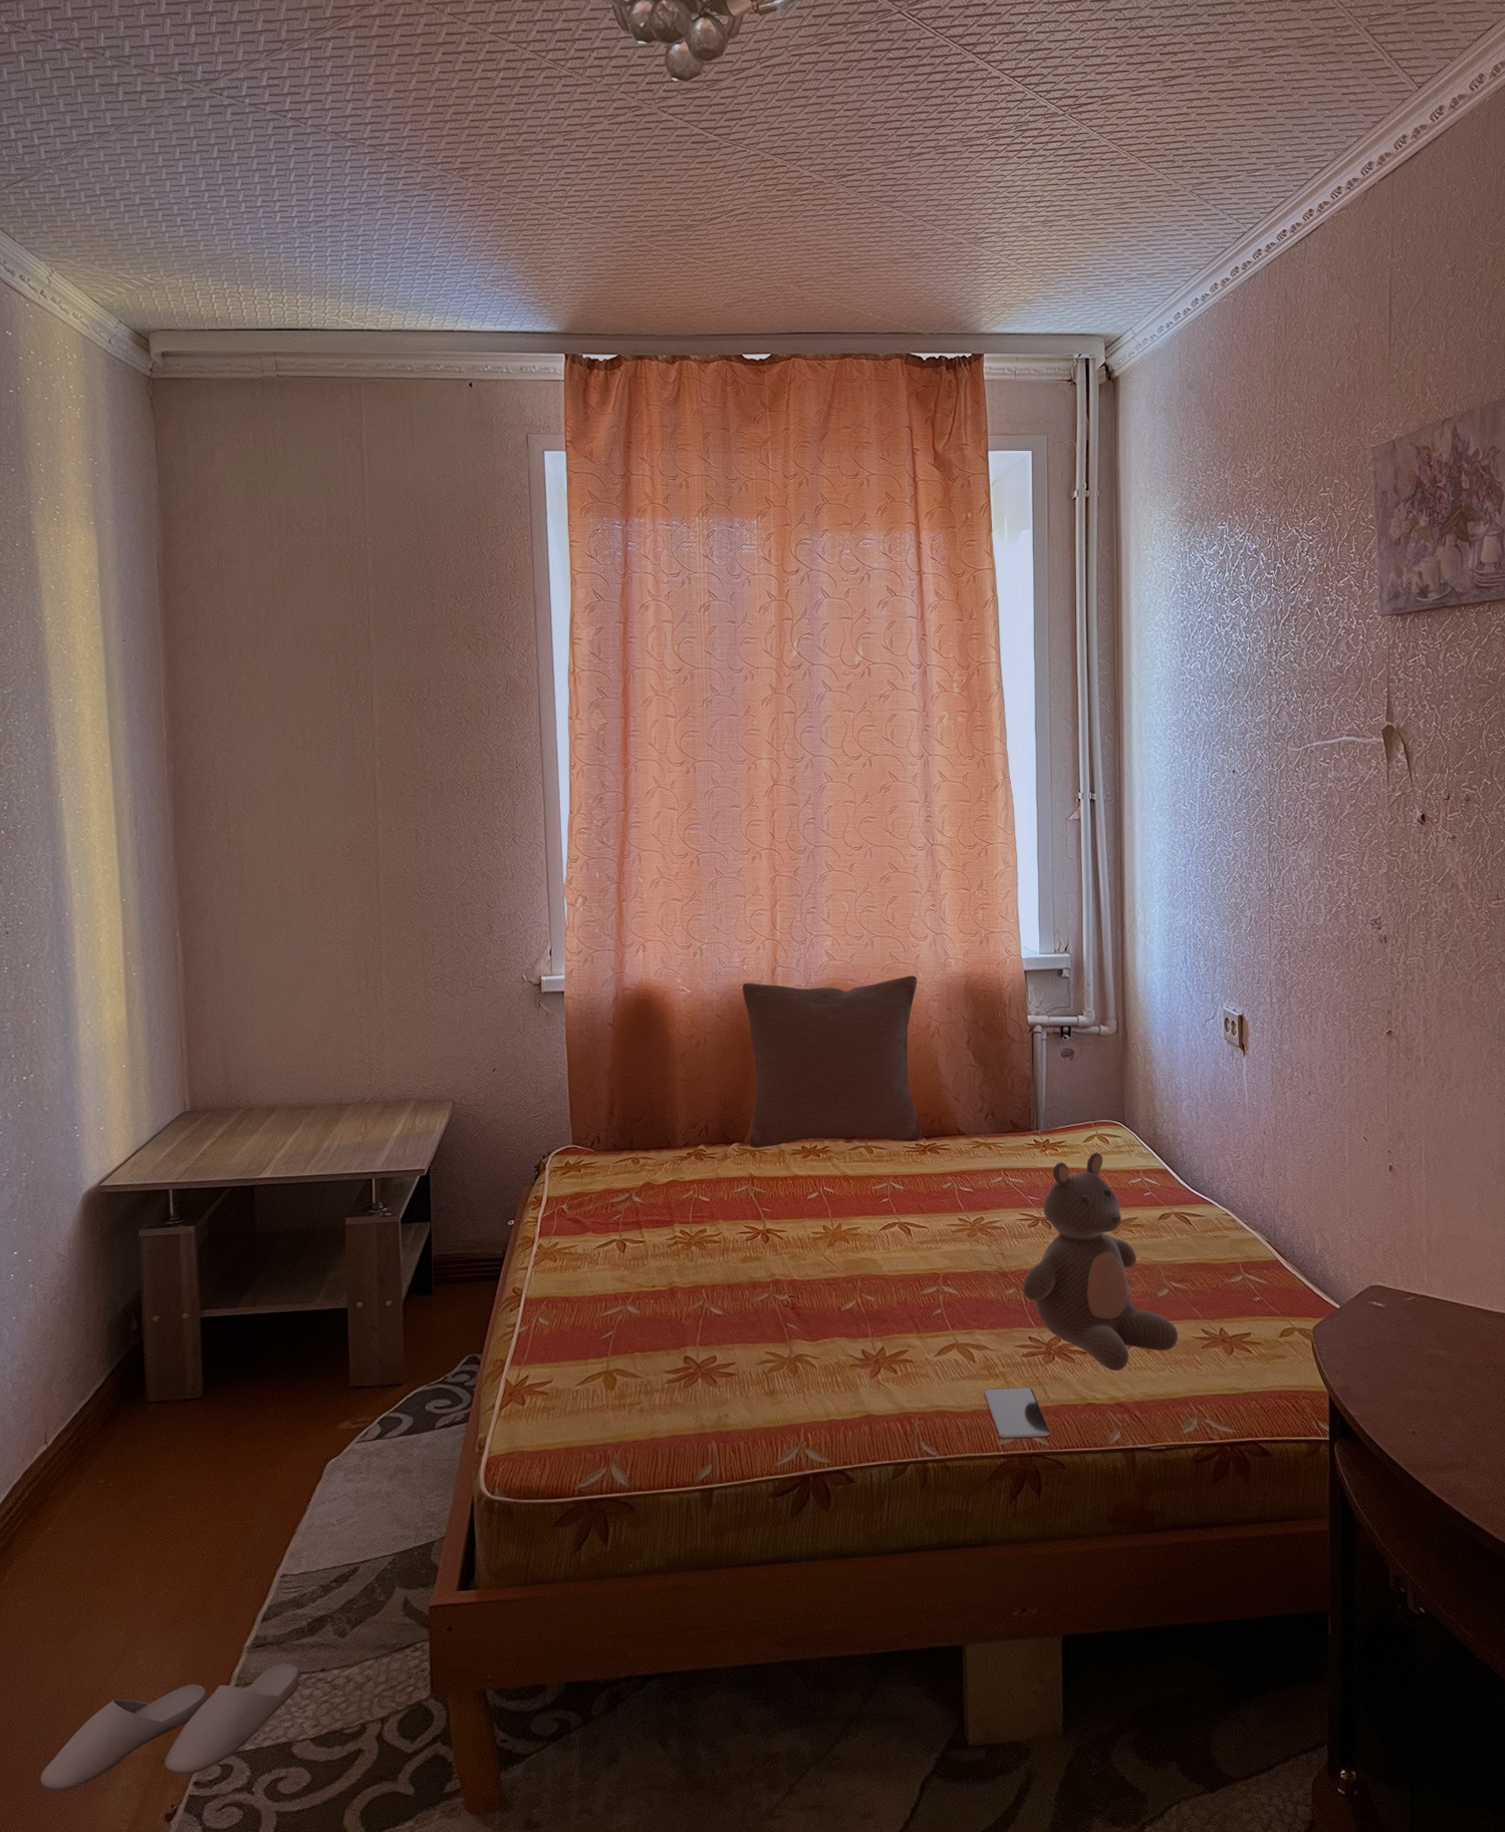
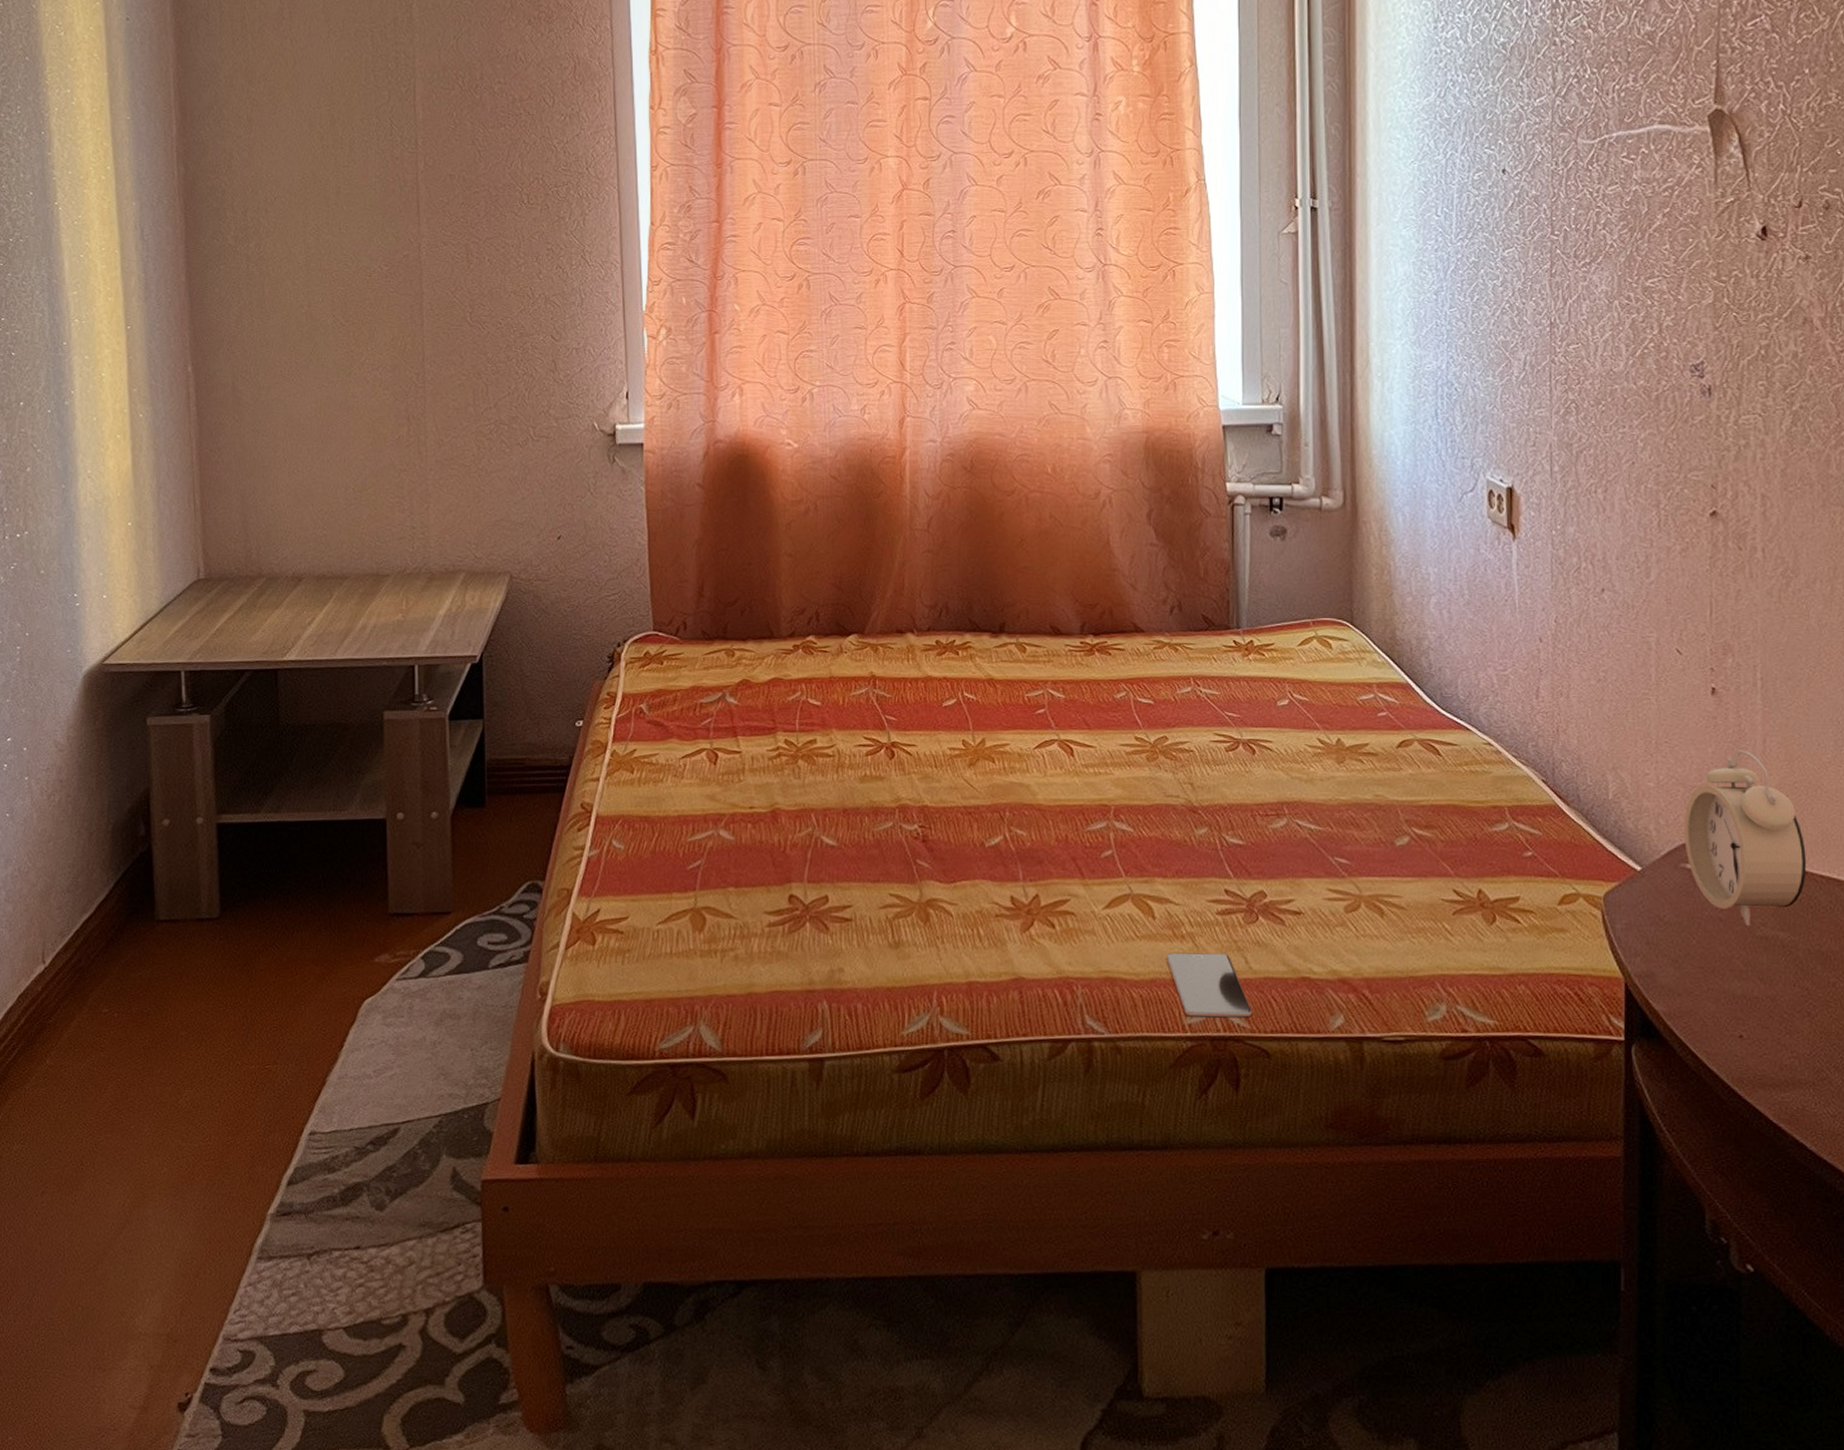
slippers: present [40,1663,299,1792] -> none [39,1236,330,1368]
pillow: present [742,975,921,1149] -> none [862,430,1088,642]
teddy bear: present [1023,1152,1179,1371] -> none [1217,659,1423,939]
alarm clock: none [1370,1212,1459,1347] -> present [1683,750,1807,926]

